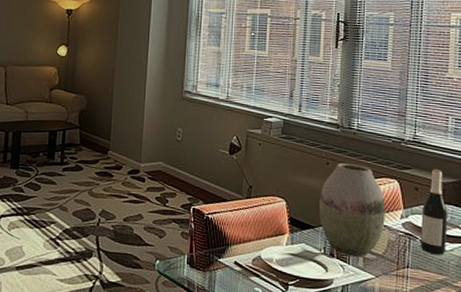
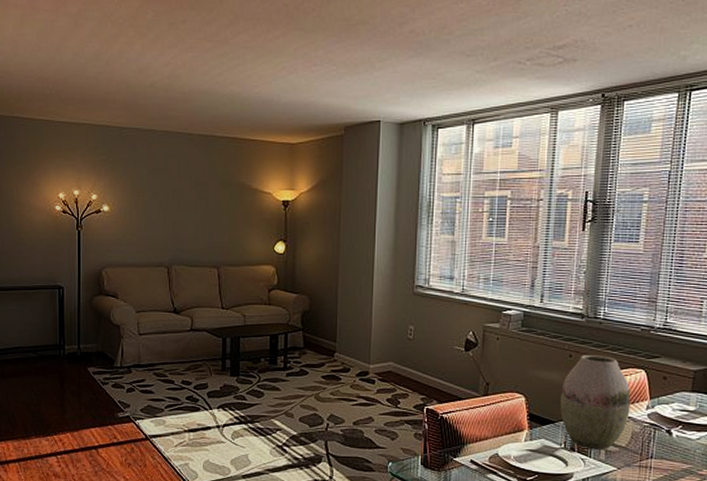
wine bottle: present [420,168,448,255] -> none [665,356,696,444]

